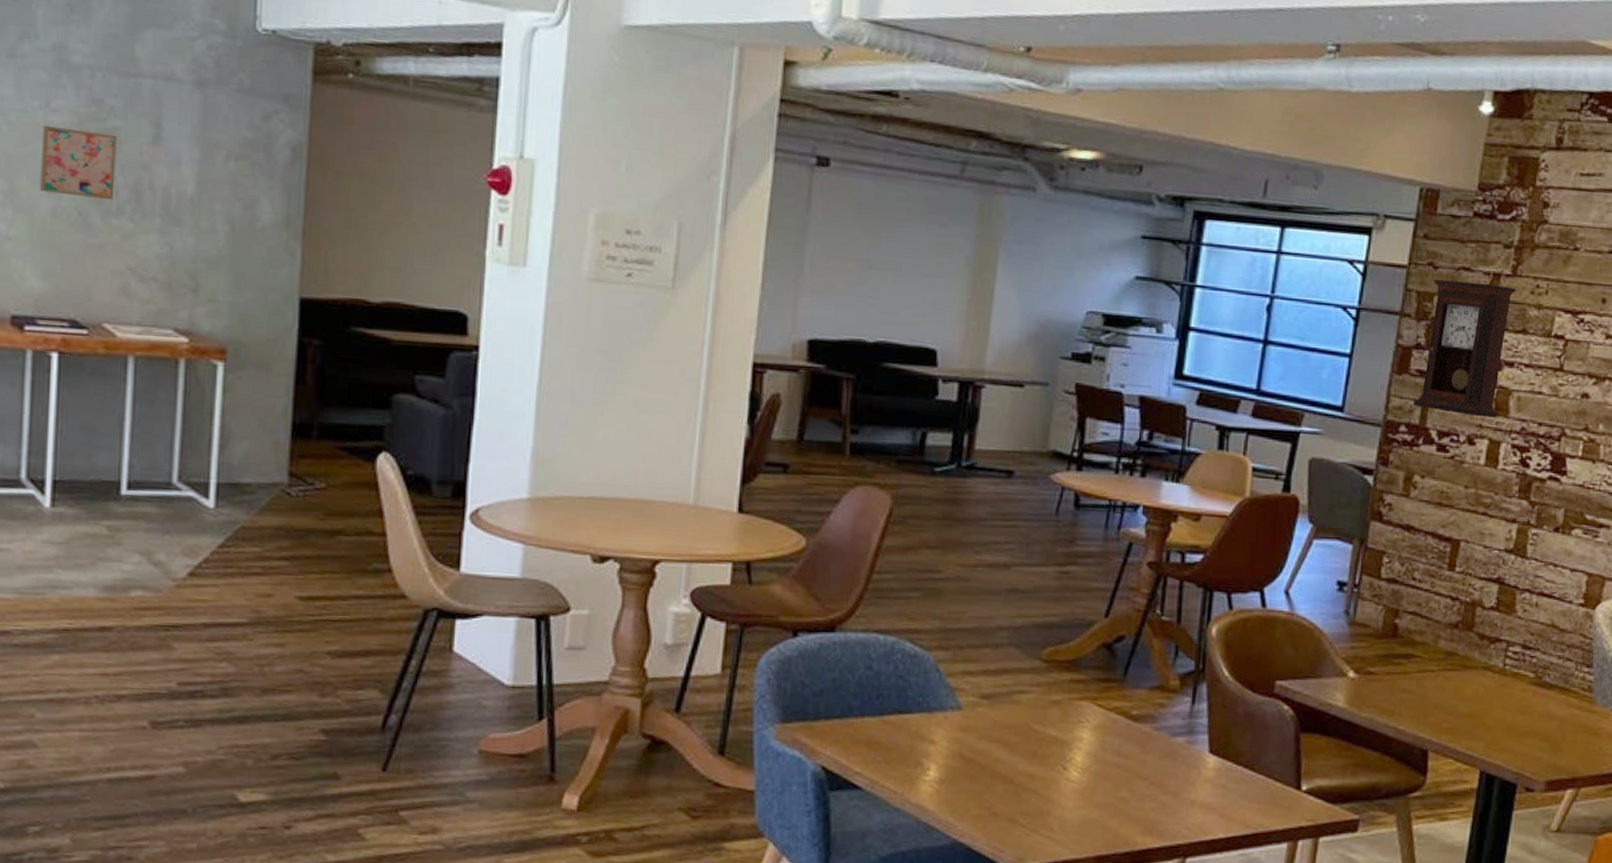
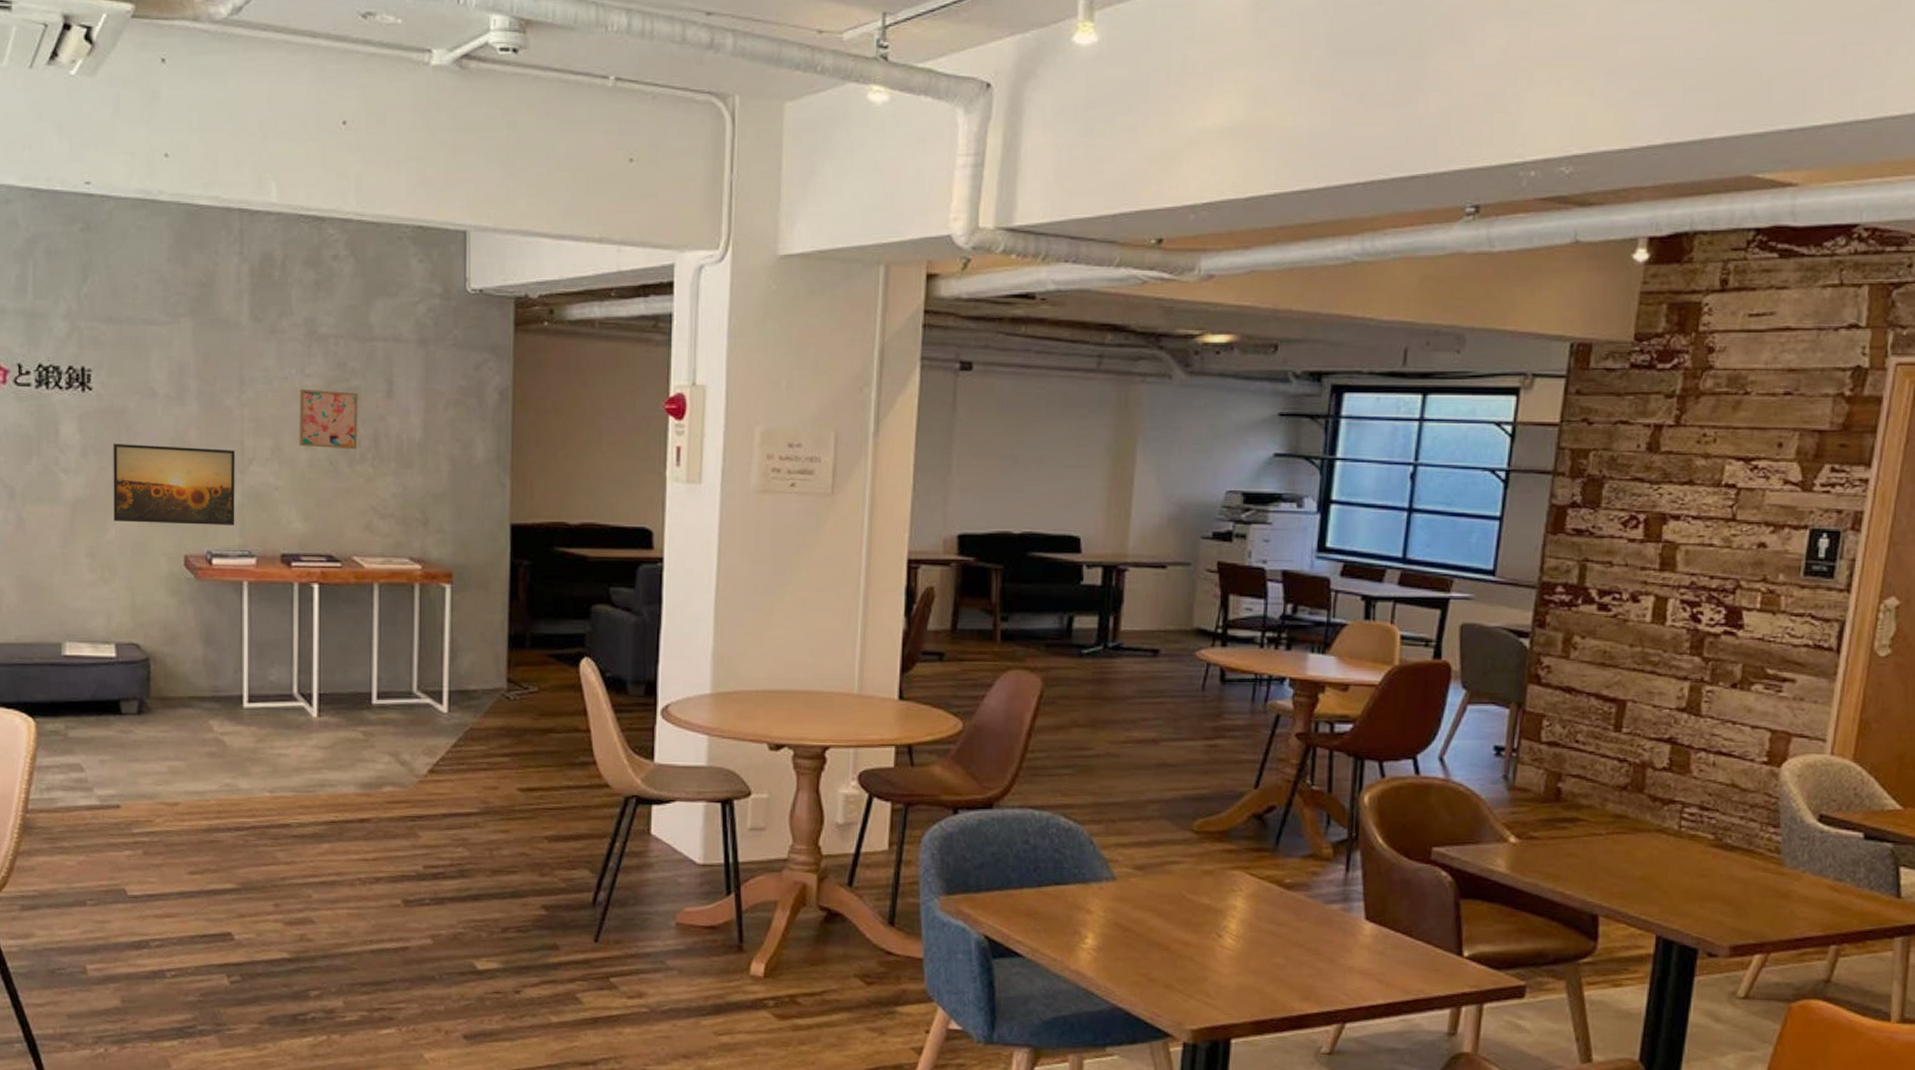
pendulum clock: present [1412,279,1516,418] -> none [1569,435,1680,573]

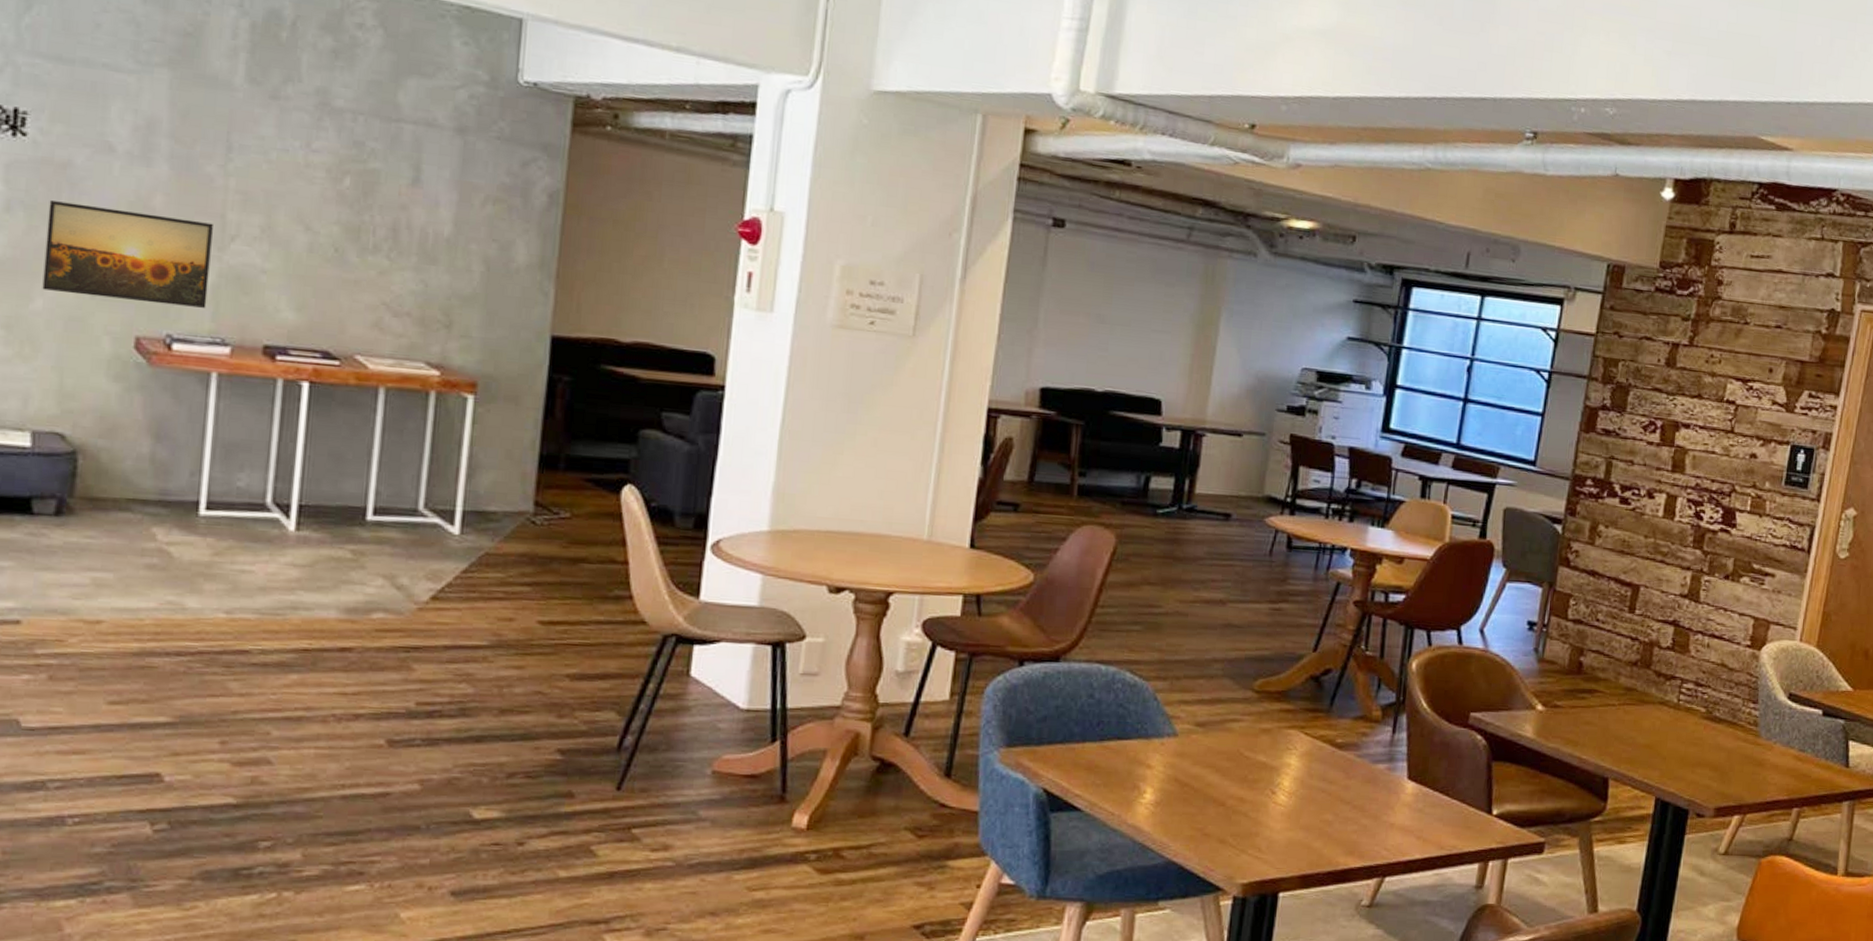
wall art: present [299,388,358,450] -> none [297,164,376,238]

